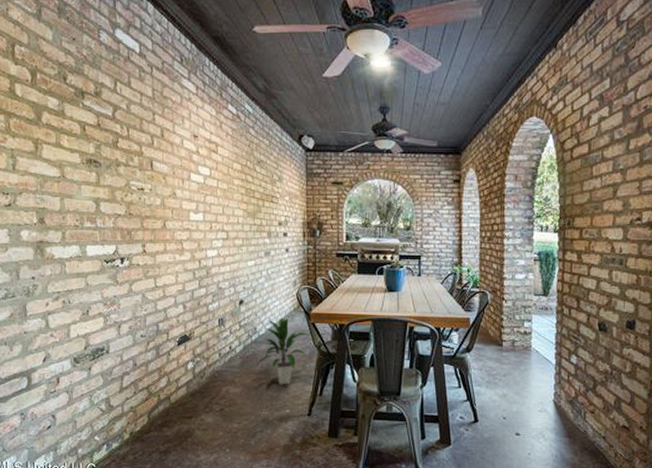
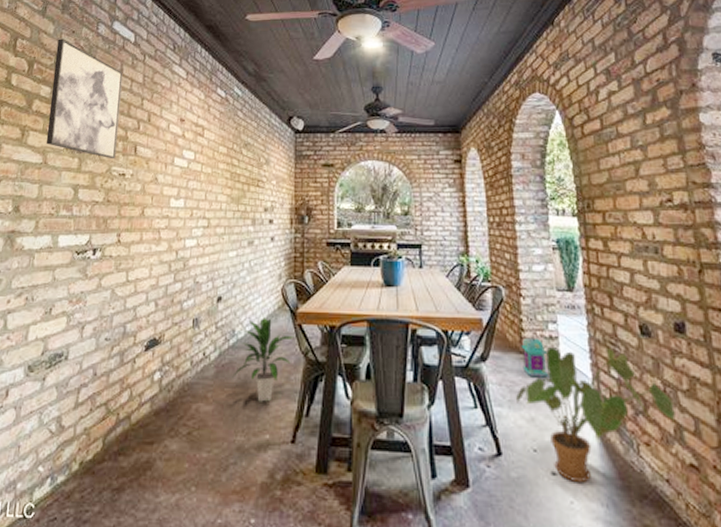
wall art: none [58,46,133,174] -> present [46,39,123,159]
house plant: none [493,341,617,441] -> present [516,347,676,483]
lantern: none [500,333,522,364] -> present [521,337,548,378]

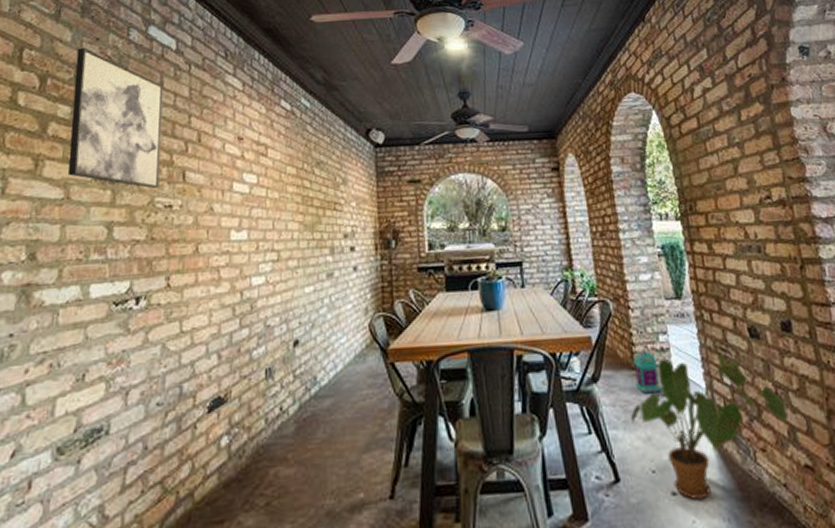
indoor plant: present [232,318,294,402] -> none [316,359,387,457]

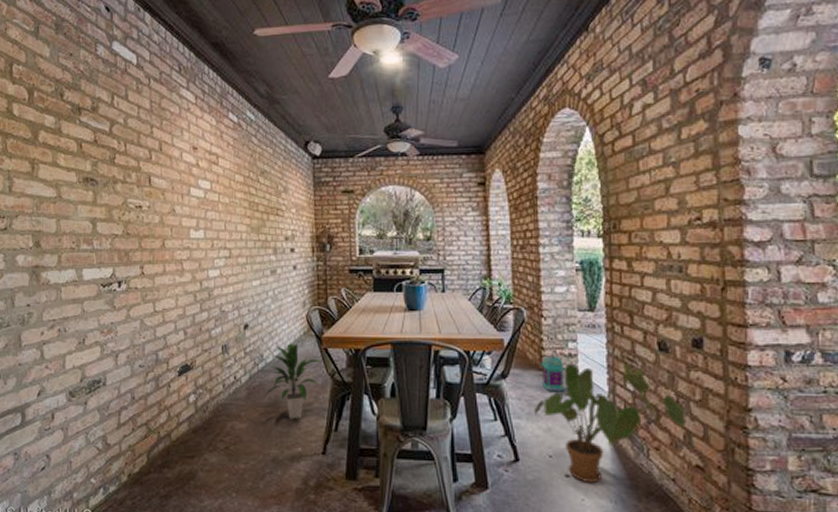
wall art: present [67,47,164,189] -> none [55,62,130,191]
indoor plant: none [316,359,387,457] -> present [263,343,321,419]

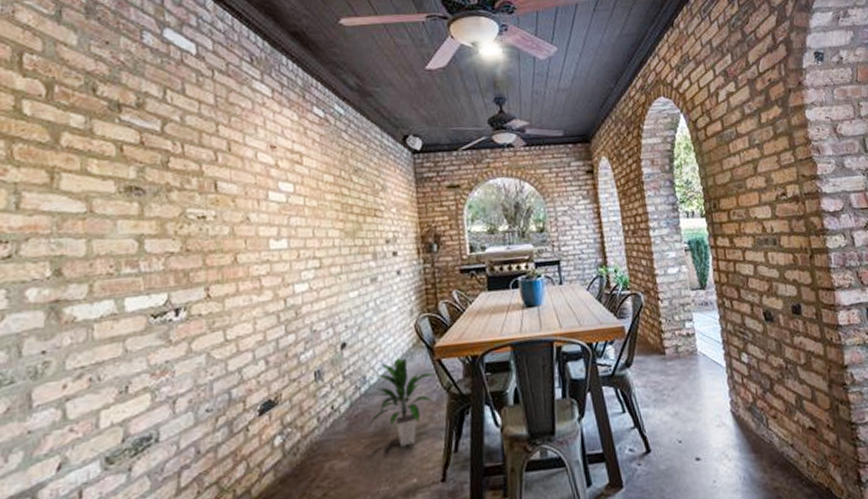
house plant: present [535,364,686,484] -> none [660,337,796,463]
lantern: present [541,355,567,392] -> none [662,337,687,375]

